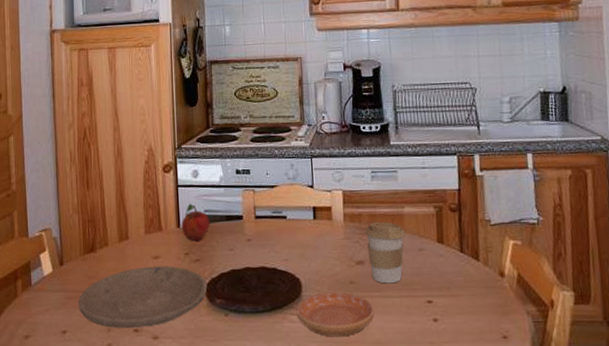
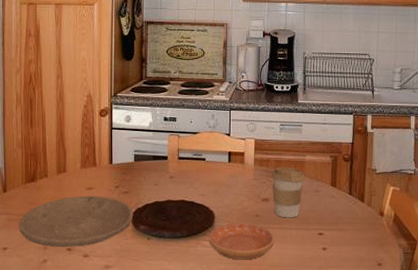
fruit: present [181,203,210,242] -> none [113,144,138,177]

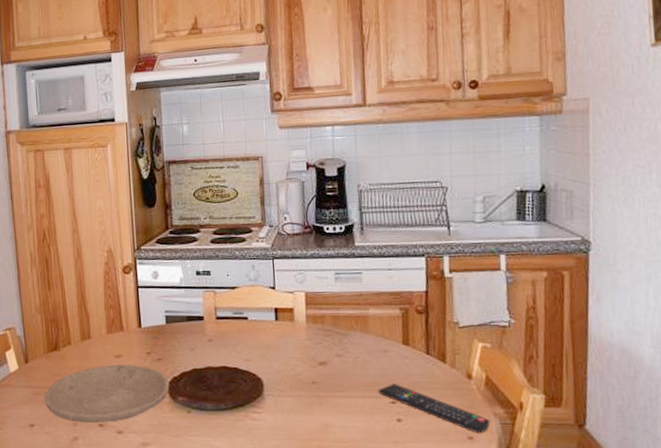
saucer: present [209,223,275,260] -> none [258,392,338,435]
coffee cup: present [271,166,304,218] -> none [328,323,369,384]
remote control: none [309,218,396,261] -> present [378,384,491,434]

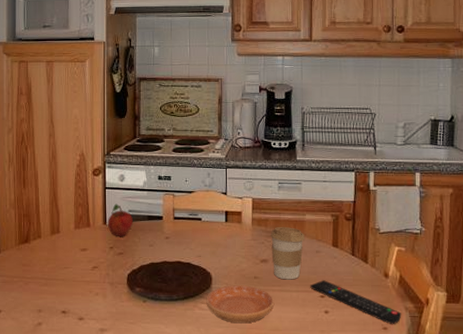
plate: present [44,364,170,423] -> none [13,257,129,310]
fruit: none [142,304,171,341] -> present [107,204,133,237]
saucer: none [258,392,338,435] -> present [206,285,275,324]
coffee cup: none [328,323,369,384] -> present [270,226,304,280]

